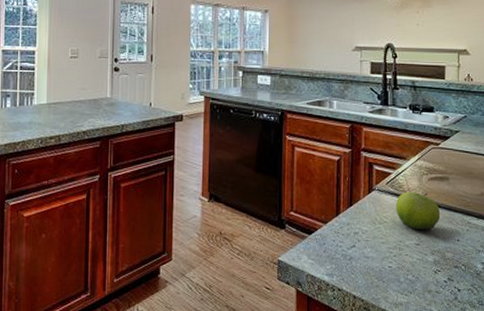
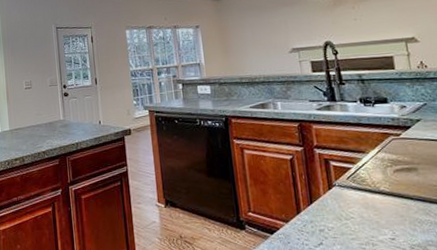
fruit: present [396,191,441,231] -> none [361,184,415,225]

